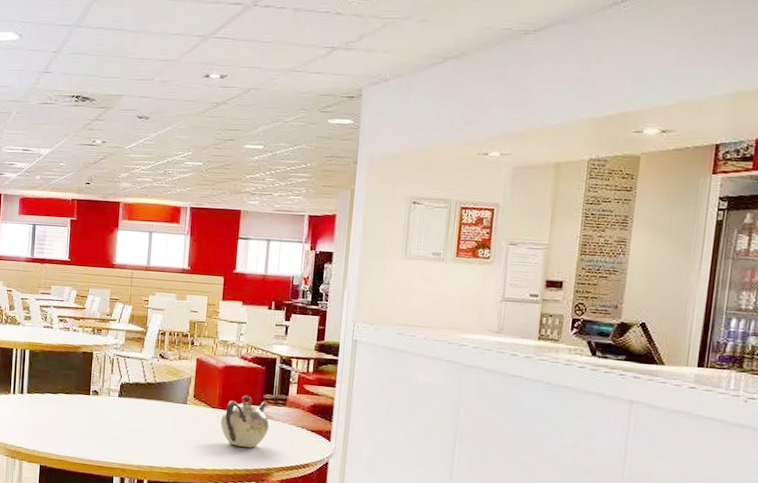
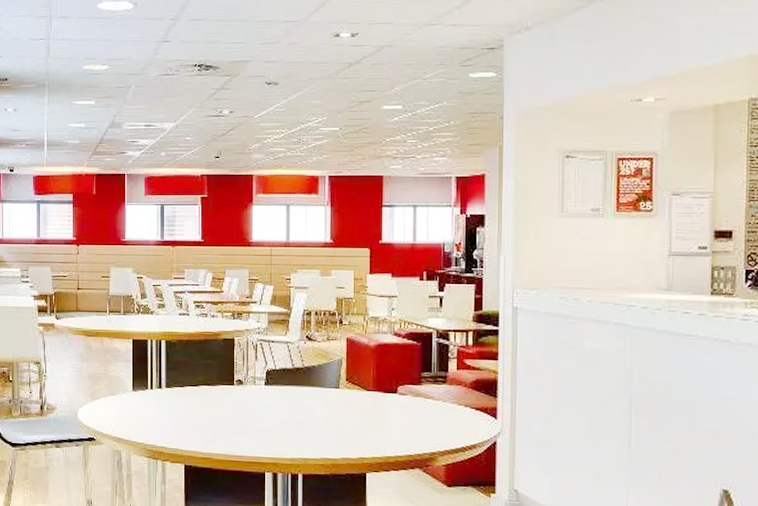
teapot: present [220,395,270,448] -> none [376,374,430,431]

